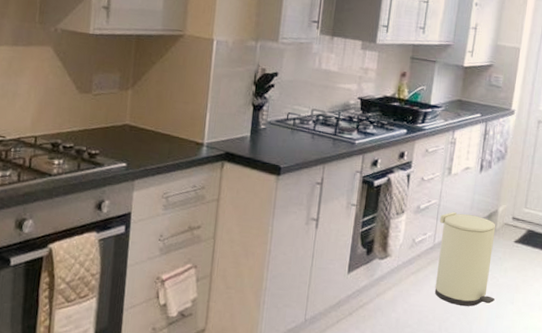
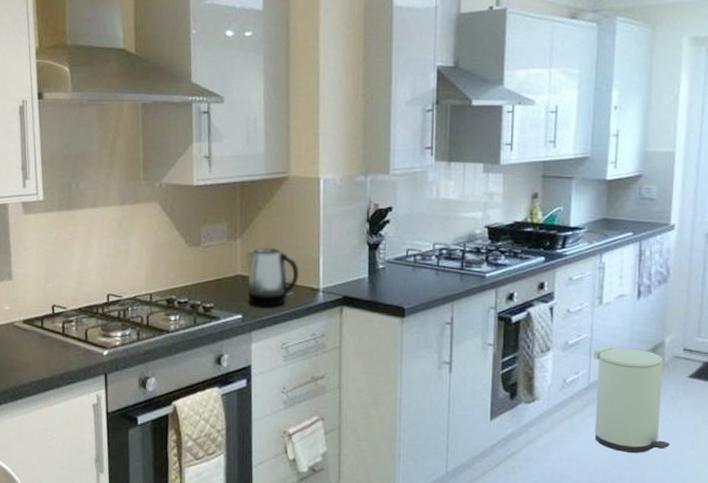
kettle: none [133,99,186,159] -> present [246,247,299,308]

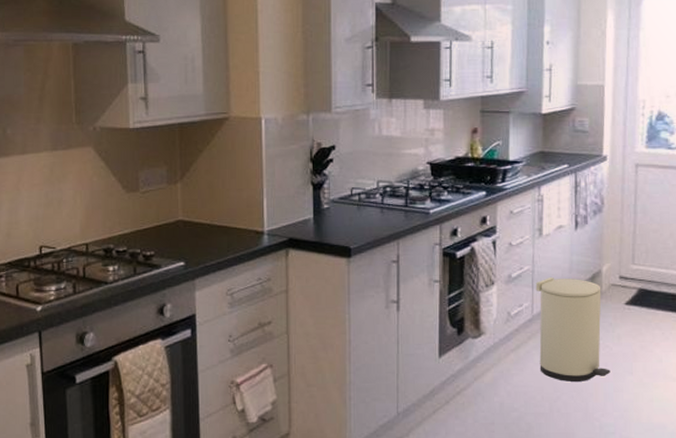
kettle: present [246,247,299,308] -> none [187,190,243,253]

